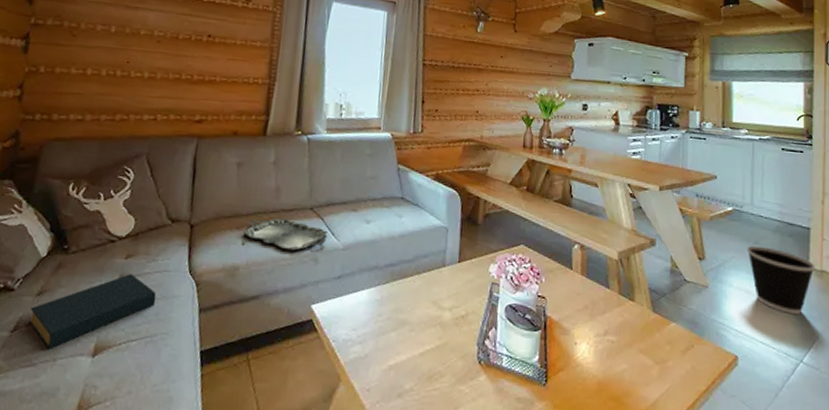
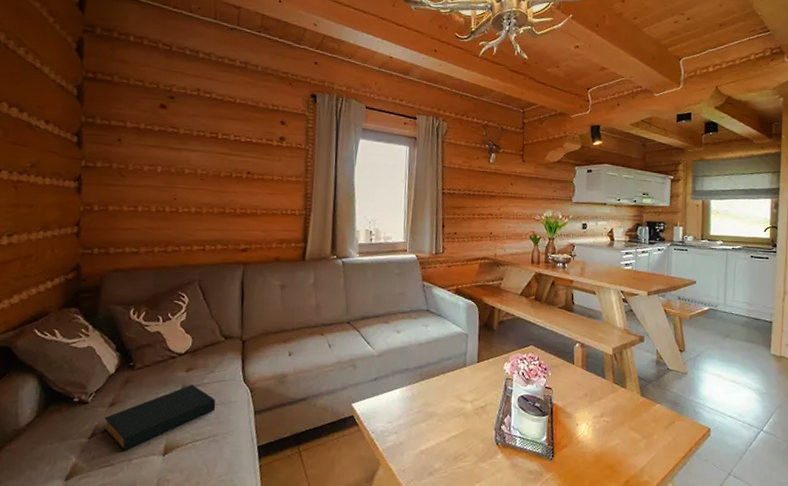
serving tray: present [242,217,327,251] -> none [289,331,363,359]
wastebasket: present [746,245,815,314] -> none [719,338,775,392]

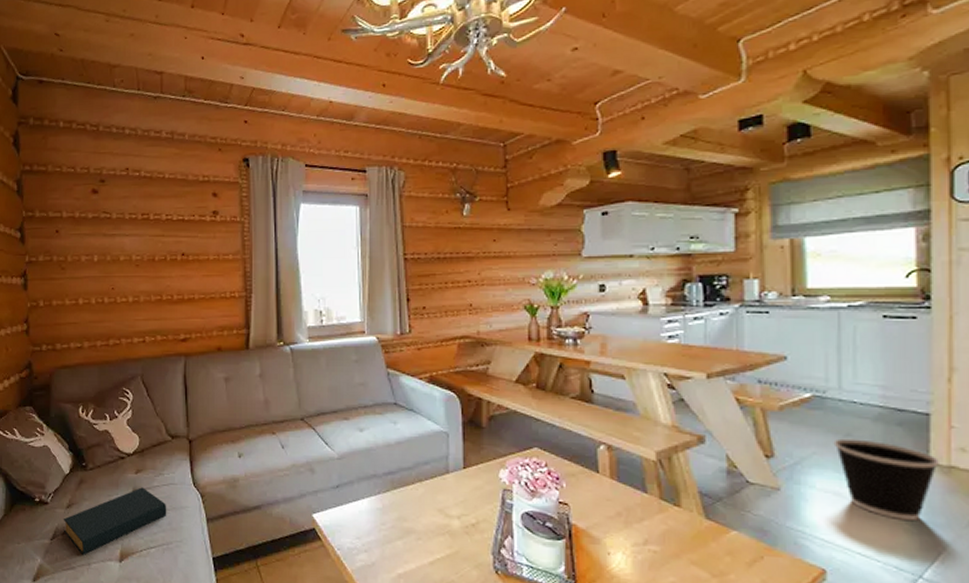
wastebasket: none [719,338,775,392] -> present [833,438,939,520]

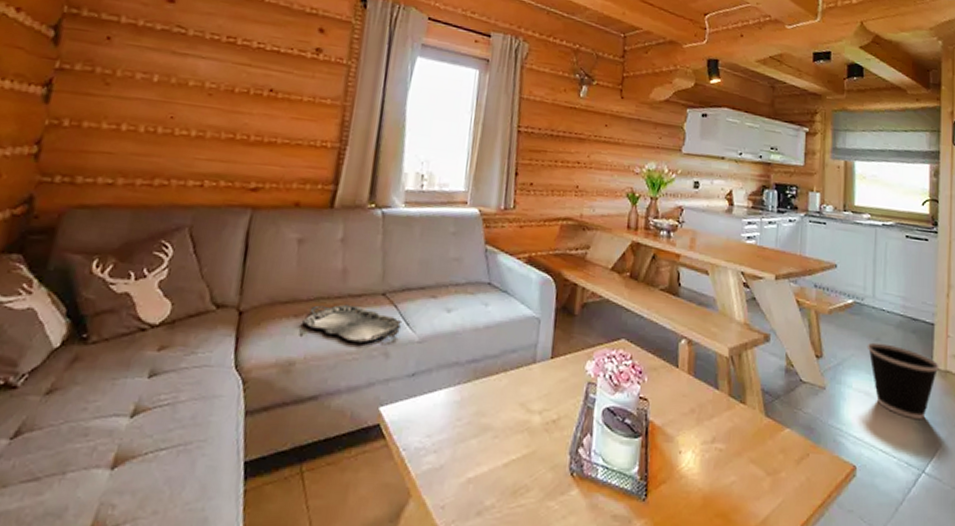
hardback book: present [63,487,167,555] -> none [33,369,194,460]
serving tray: none [238,429,320,462] -> present [301,304,401,343]

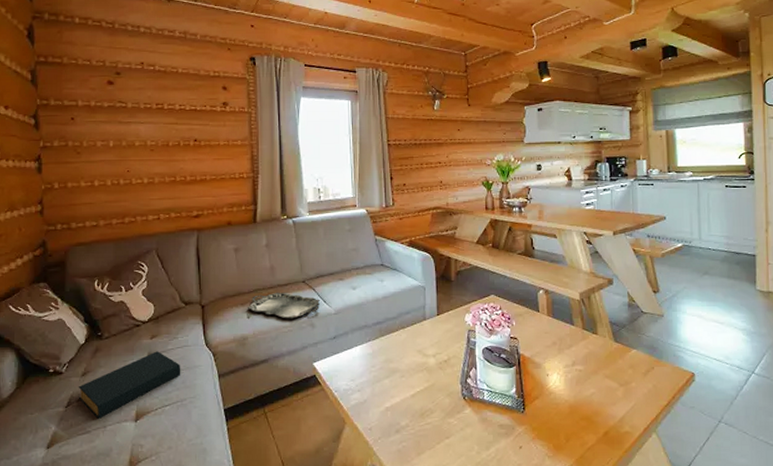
hardback book: none [33,369,194,460] -> present [78,351,181,419]
wastebasket: present [867,342,939,419] -> none [697,275,762,332]

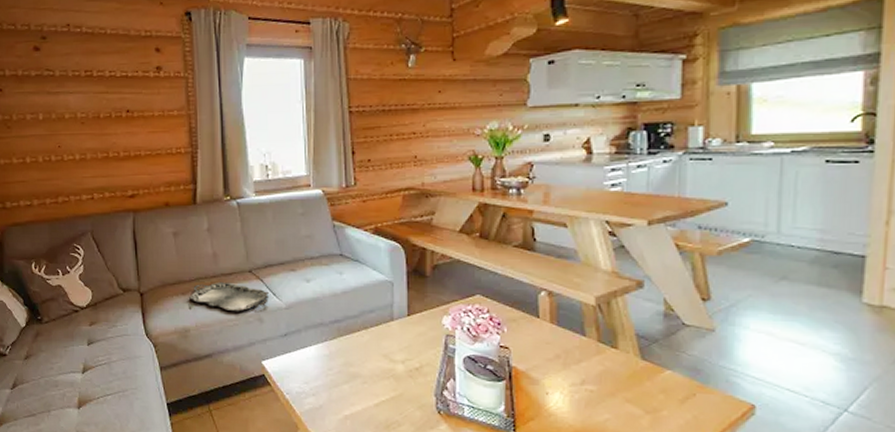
hardback book: present [78,351,181,419] -> none [21,339,122,403]

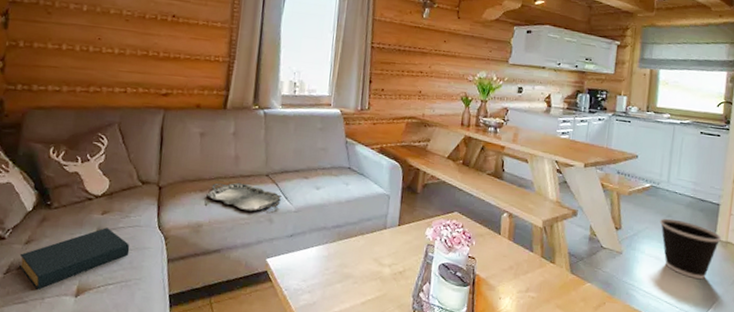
hardback book: none [21,339,122,403] -> present [19,227,130,290]
wastebasket: none [769,281,872,358] -> present [659,218,721,279]

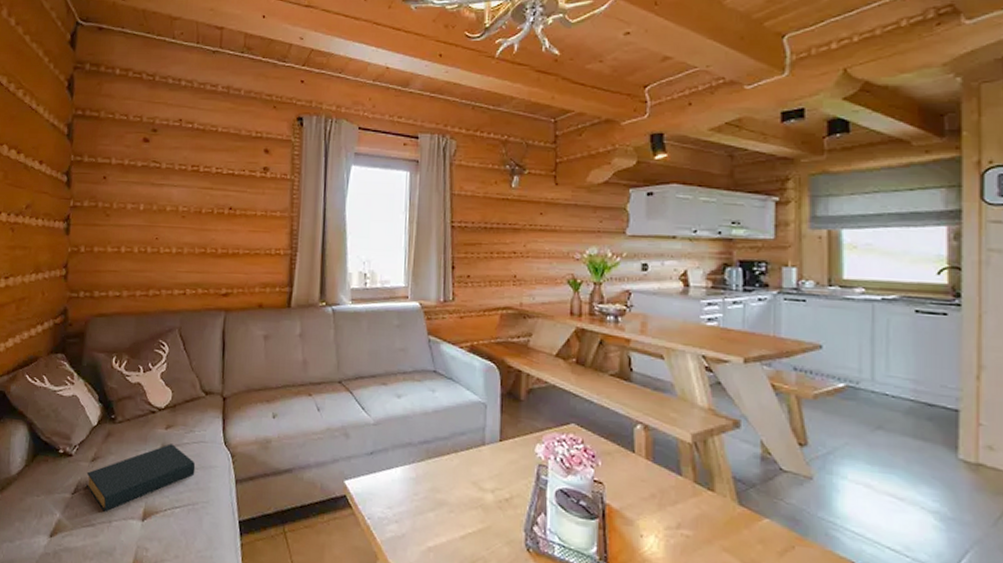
serving tray: present [205,182,281,212] -> none [273,391,357,425]
wastebasket: present [659,218,721,279] -> none [865,430,967,517]

